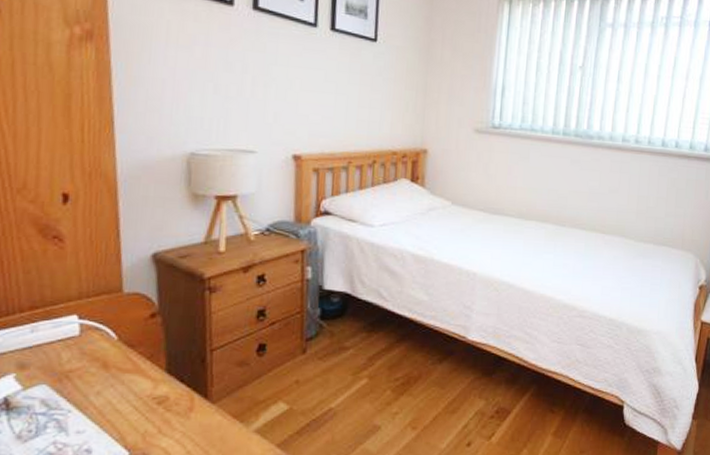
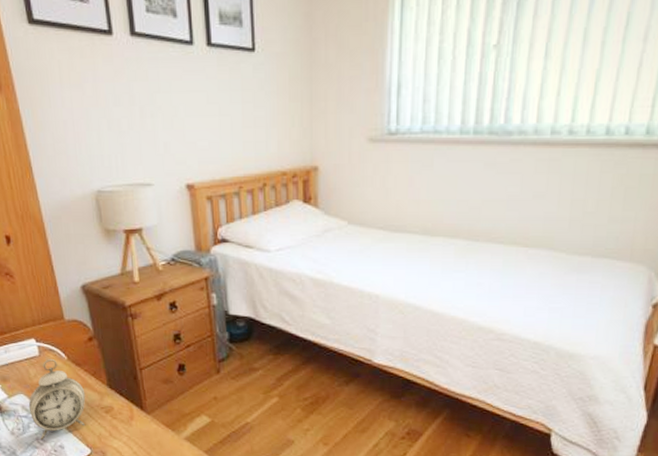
alarm clock: none [50,340,135,444] -> present [28,359,86,440]

